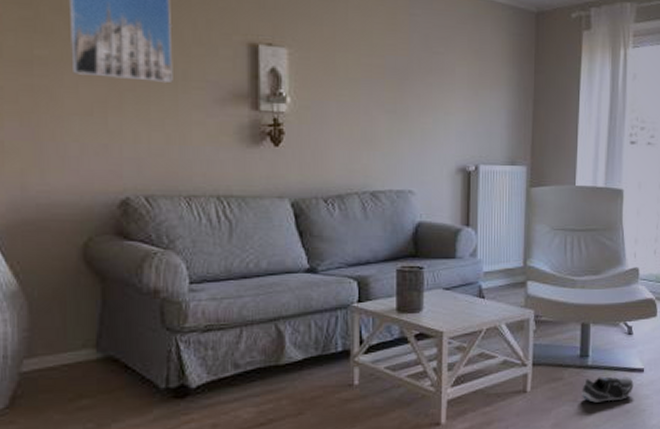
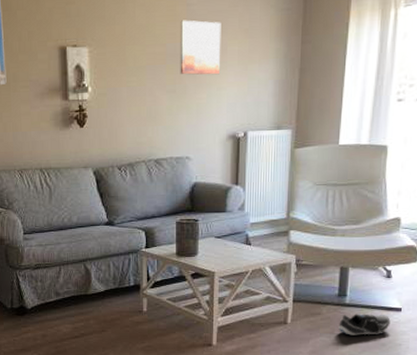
wall art: none [401,31,449,98] -> present [180,20,221,75]

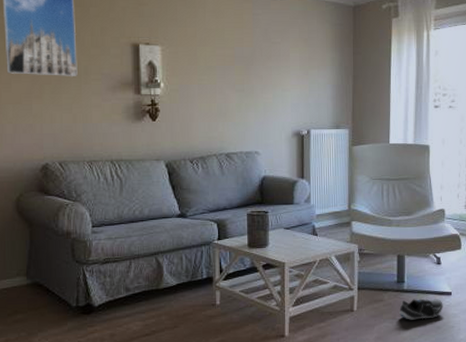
wall art: present [180,20,221,75] -> none [247,27,284,78]

